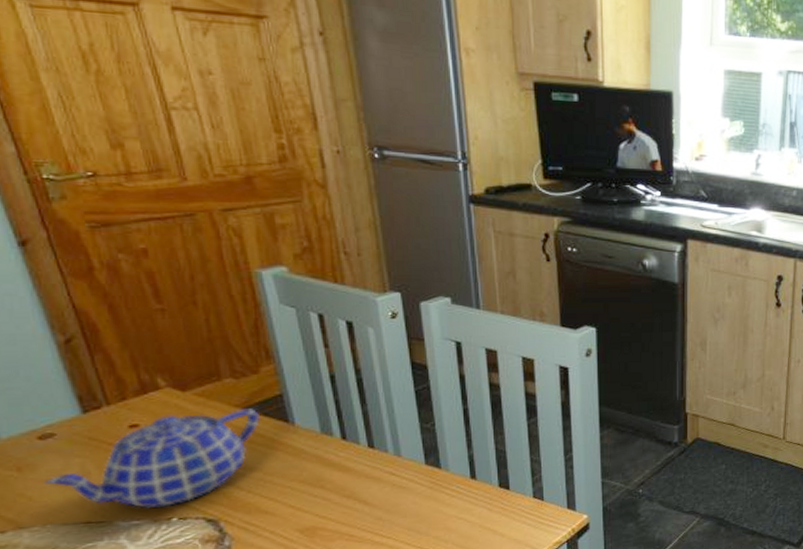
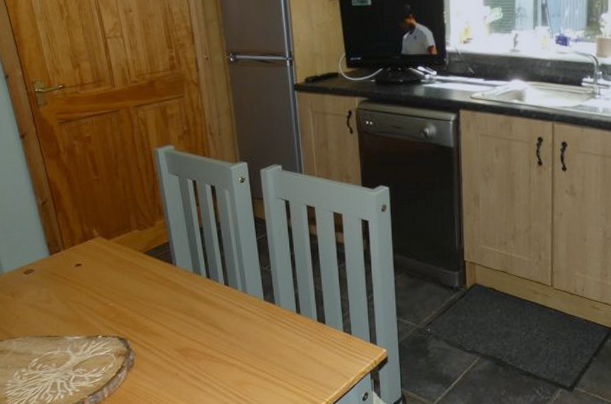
teapot: present [44,409,261,508] -> none [26,253,155,327]

